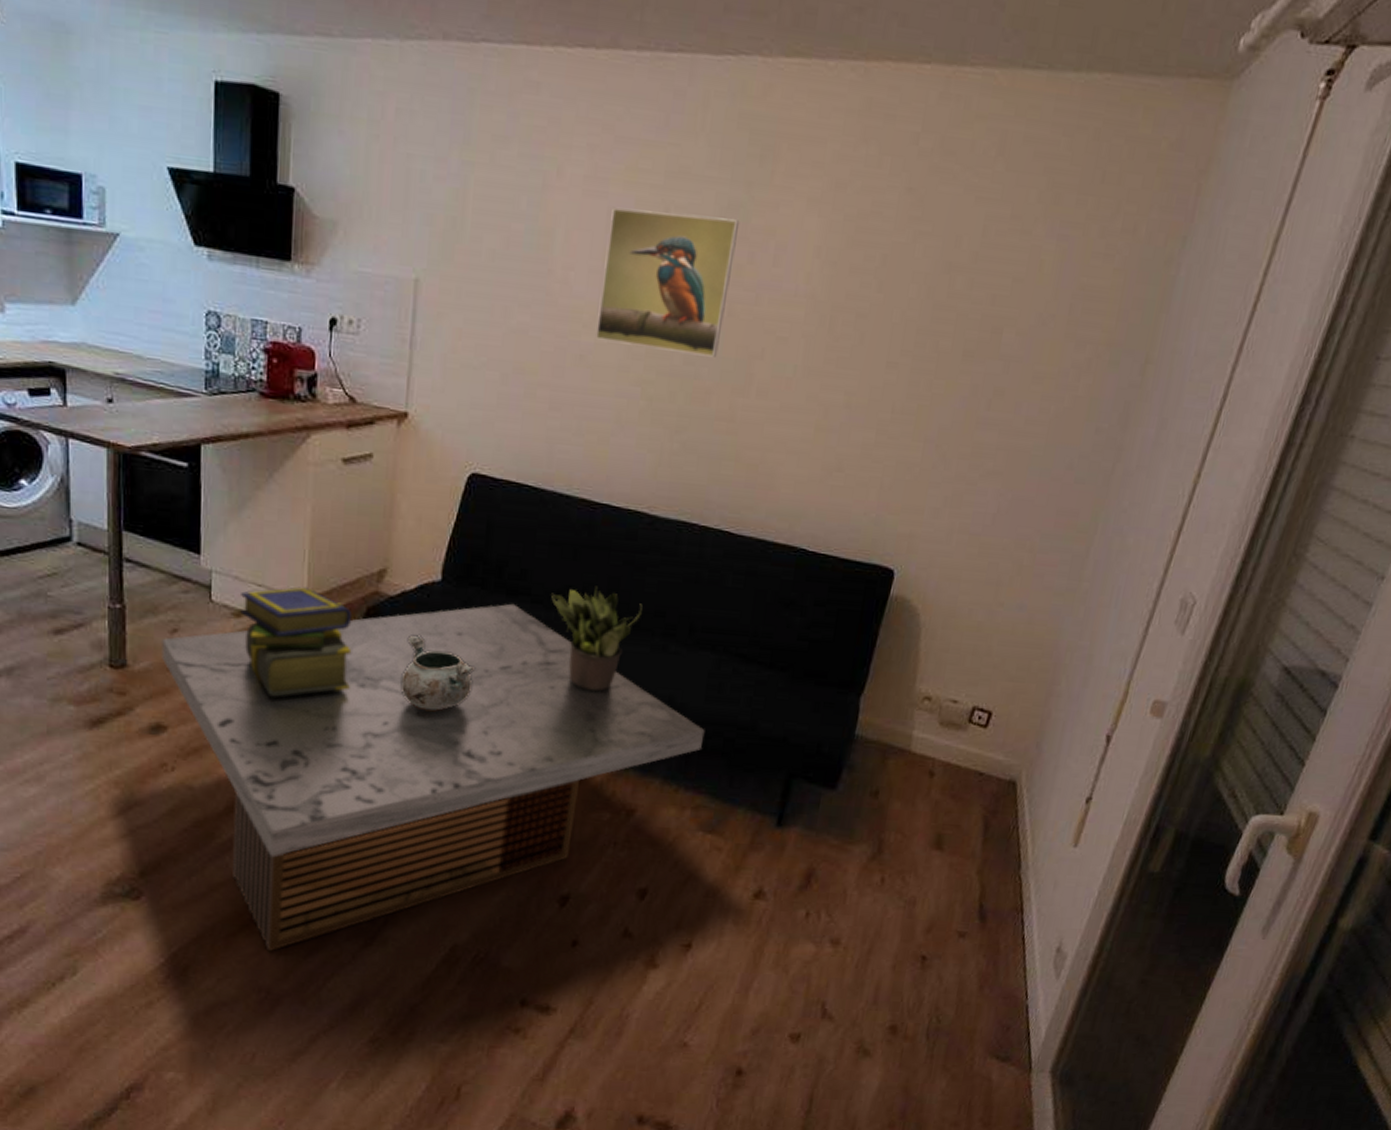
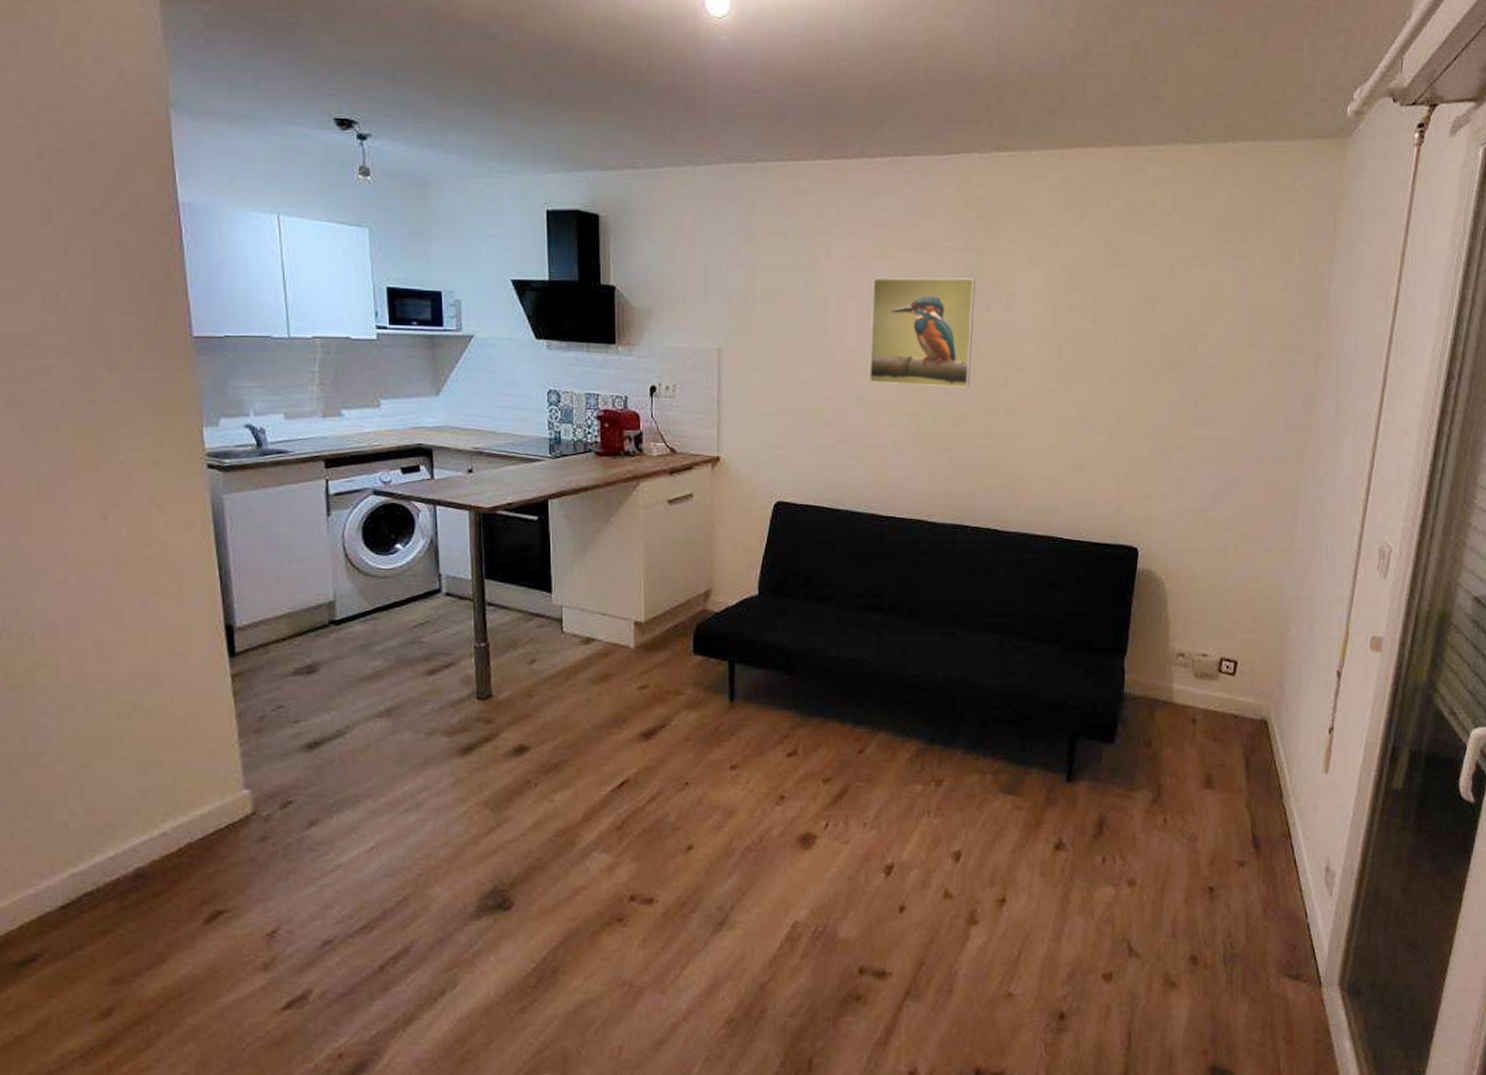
coffee table: present [161,603,705,952] -> none [522,608,996,947]
stack of books: present [240,587,352,697] -> none [588,612,686,711]
decorative bowl: present [400,635,474,711] -> none [730,644,792,709]
potted plant: present [551,586,643,691] -> none [853,586,931,677]

